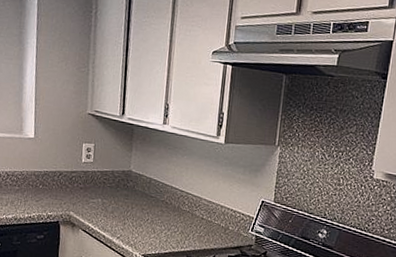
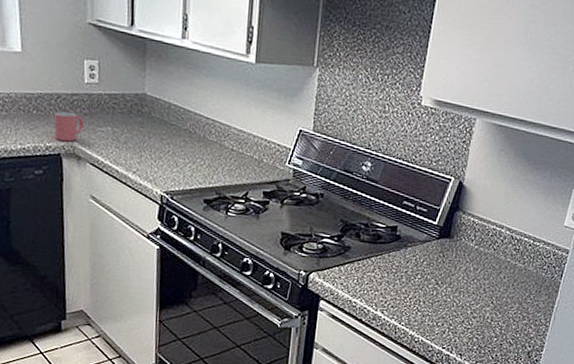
mug: none [55,186,80,211] -> present [54,112,85,142]

